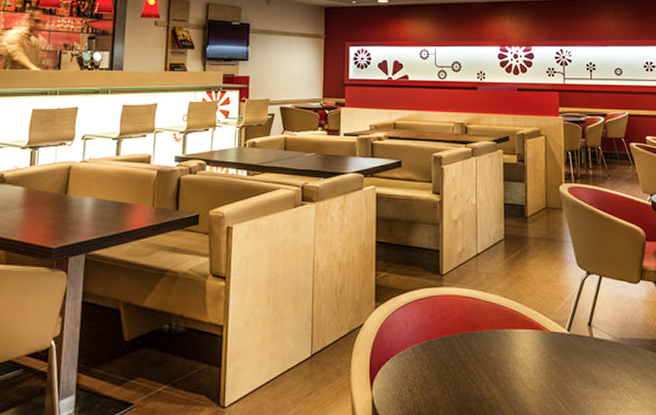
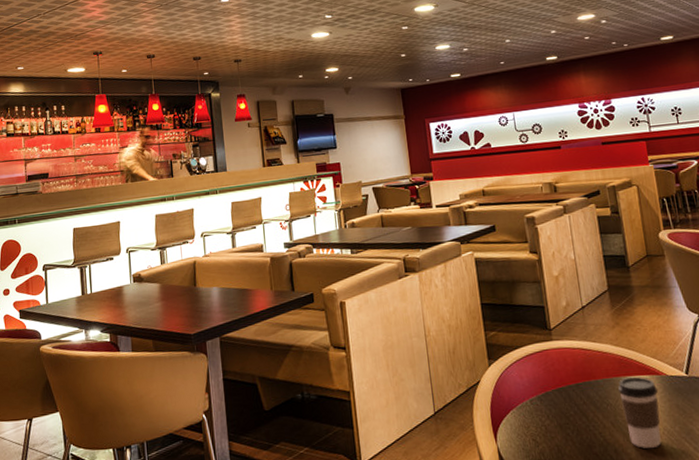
coffee cup: none [501,330,539,405] -> present [618,376,662,448]

